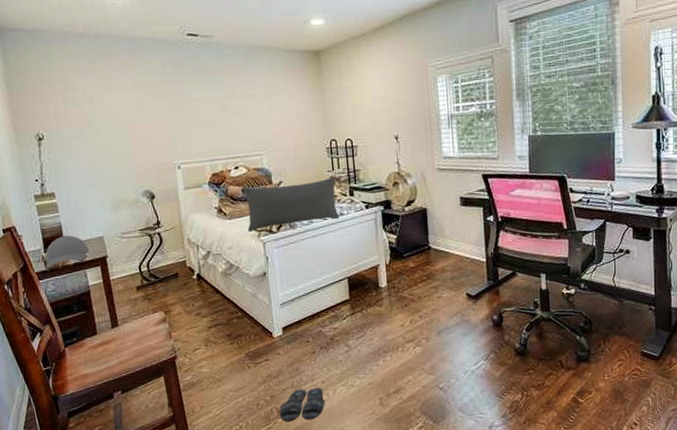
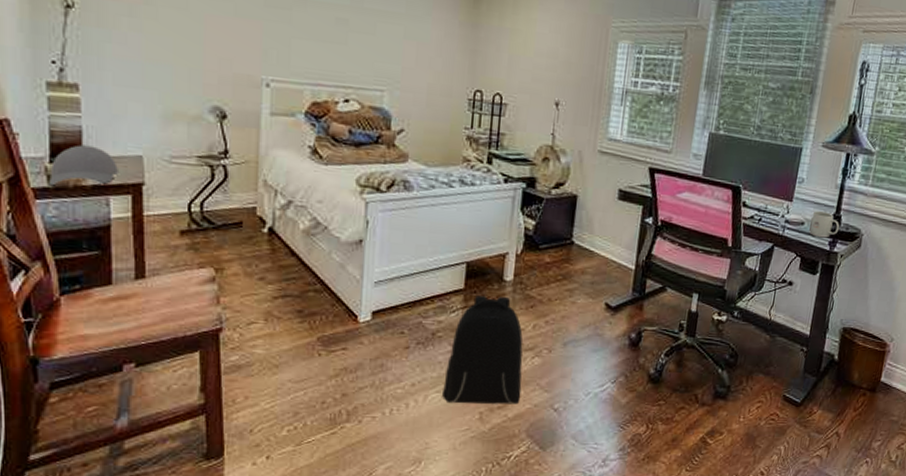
pillow: present [242,176,339,233] -> none [347,127,473,190]
slippers: present [279,388,325,422] -> none [350,390,411,429]
backpack: none [347,300,411,393] -> present [442,295,523,404]
mug: none [635,184,664,208] -> present [809,211,840,238]

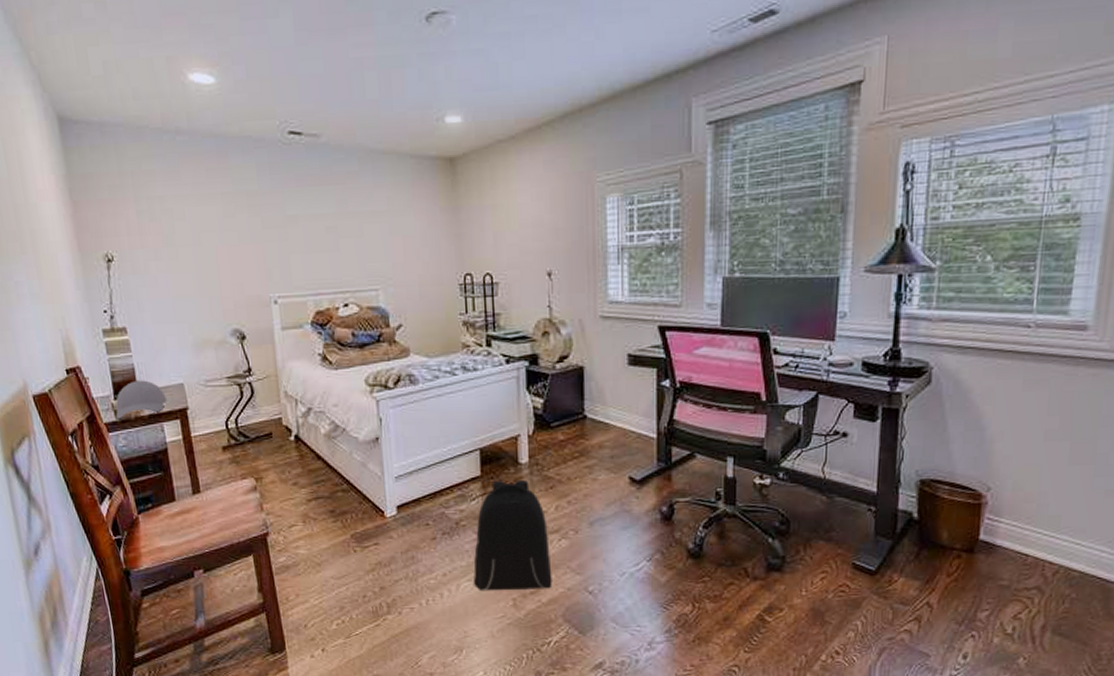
mug: present [809,211,840,238] -> none [861,347,900,378]

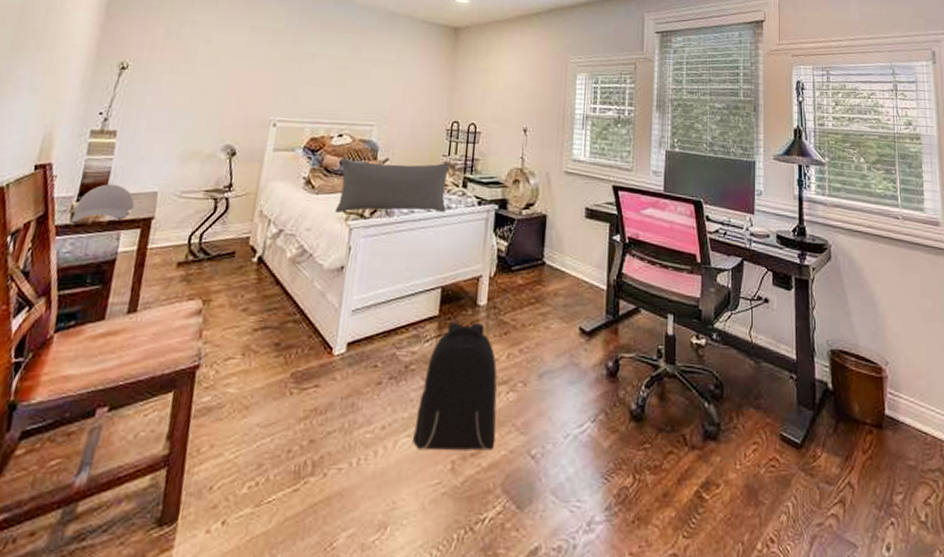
pillow: none [353,320,472,387] -> present [334,159,450,214]

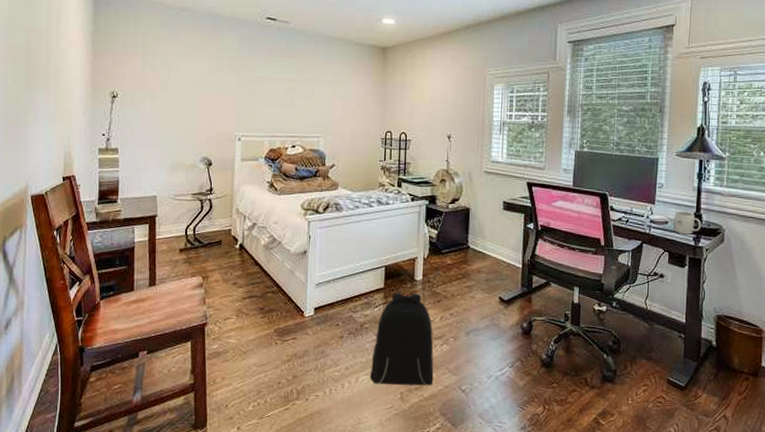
baseball cap: present [71,184,135,223] -> none [97,190,142,221]
pillow: present [334,159,450,214] -> none [295,166,386,210]
mug: none [776,223,806,251] -> present [673,211,702,235]

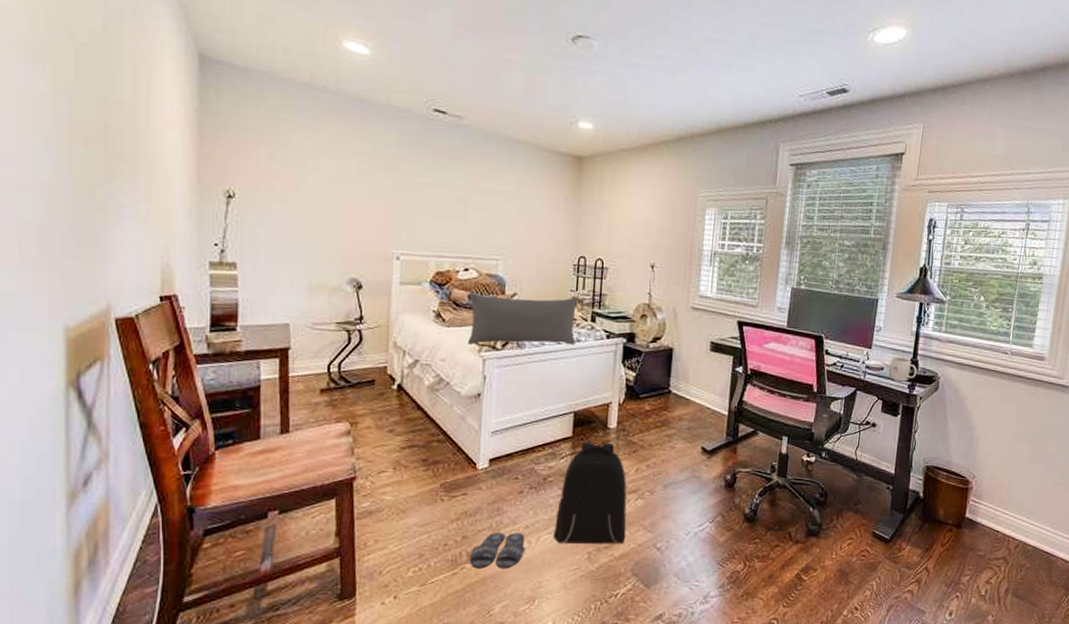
pillow: none [295,166,386,210] -> present [467,293,578,346]
slippers: none [299,373,346,406] -> present [470,532,525,569]

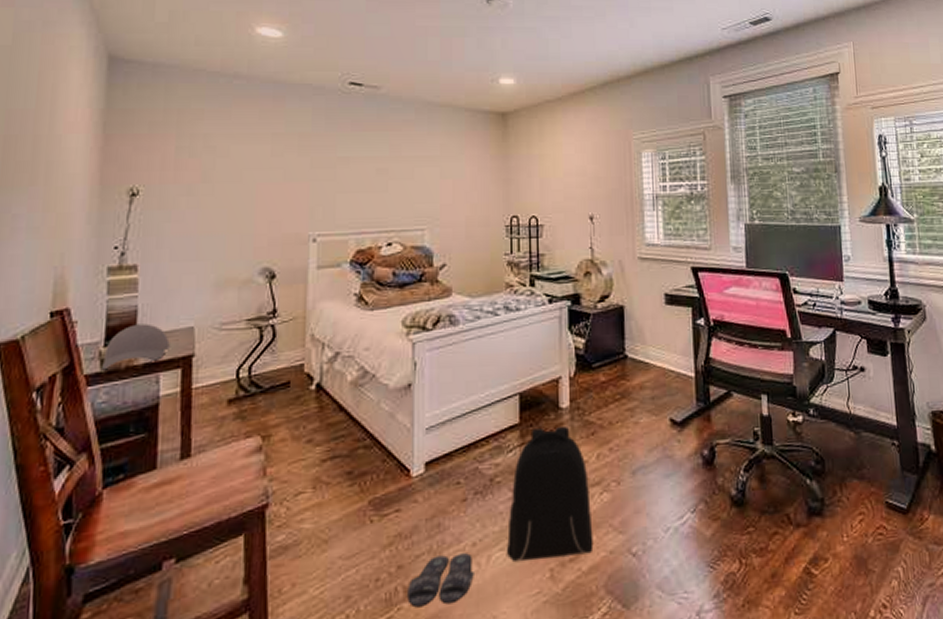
baseball cap: none [209,315,270,352] -> present [102,323,171,370]
pillow: present [467,293,578,346] -> none [393,261,515,329]
mug: present [889,357,918,382] -> none [867,287,899,315]

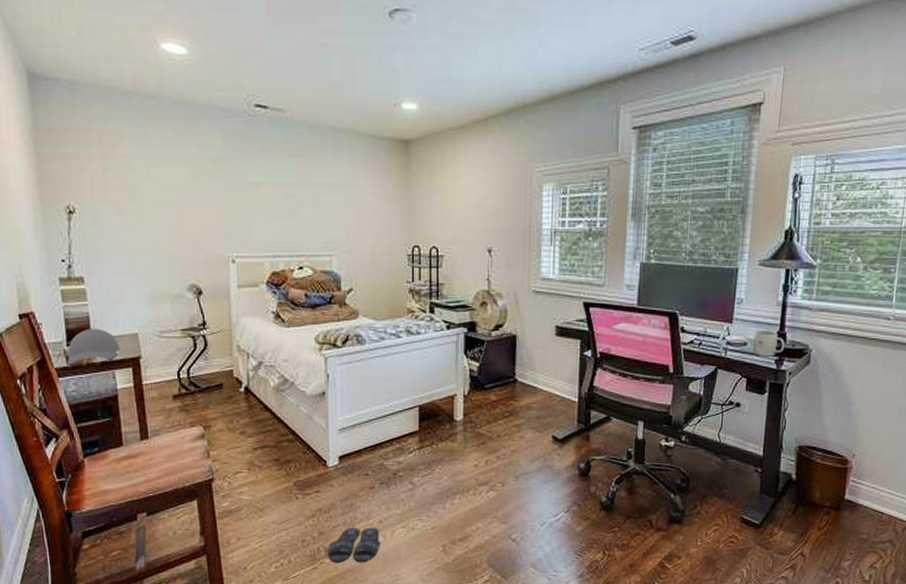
backpack: present [507,425,594,561] -> none [408,435,480,536]
mug: none [867,287,899,315] -> present [753,330,786,357]

